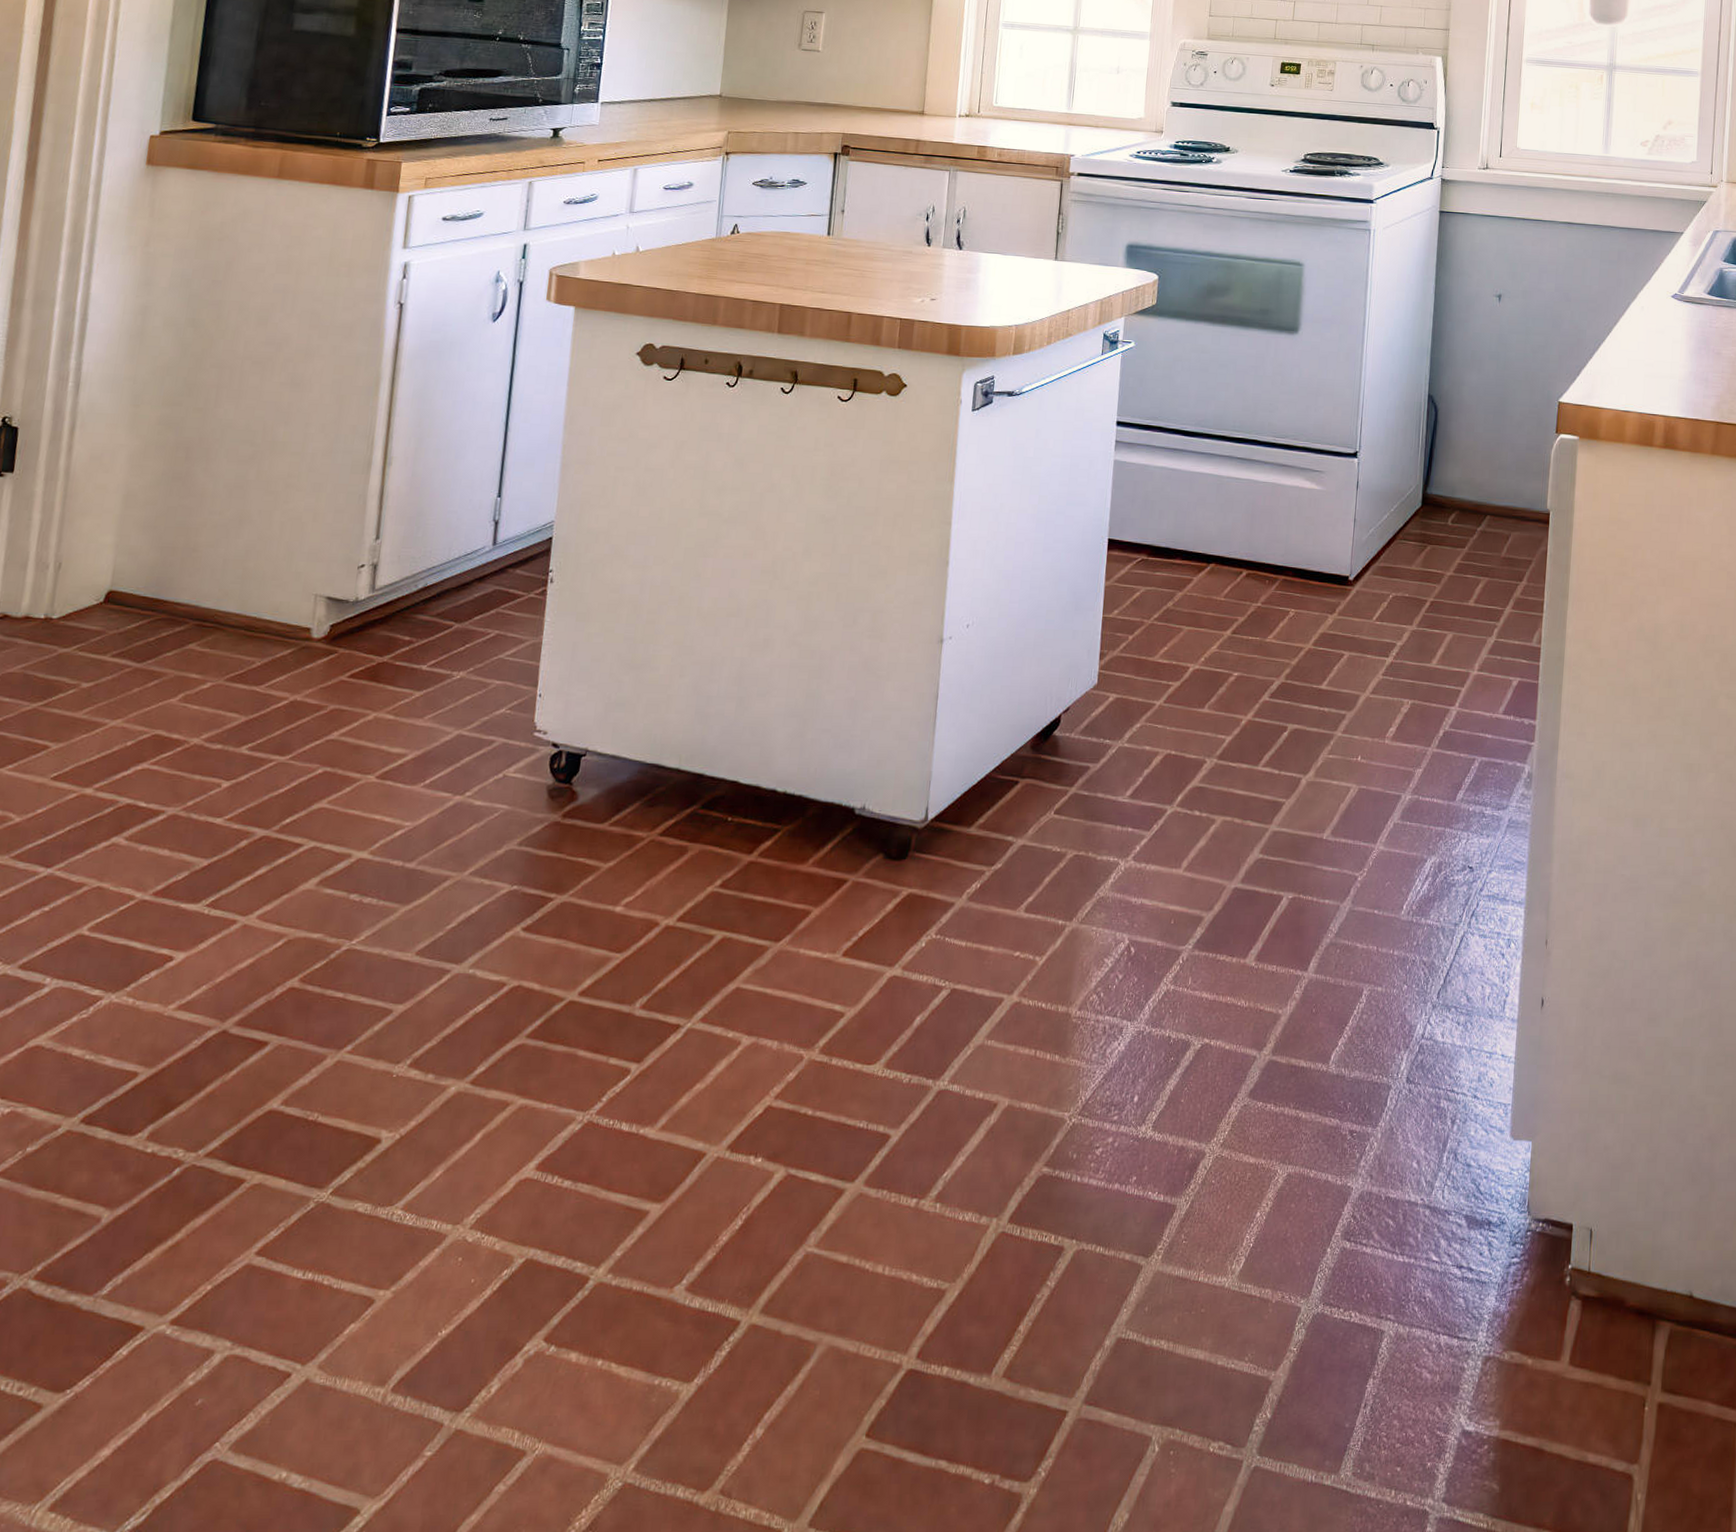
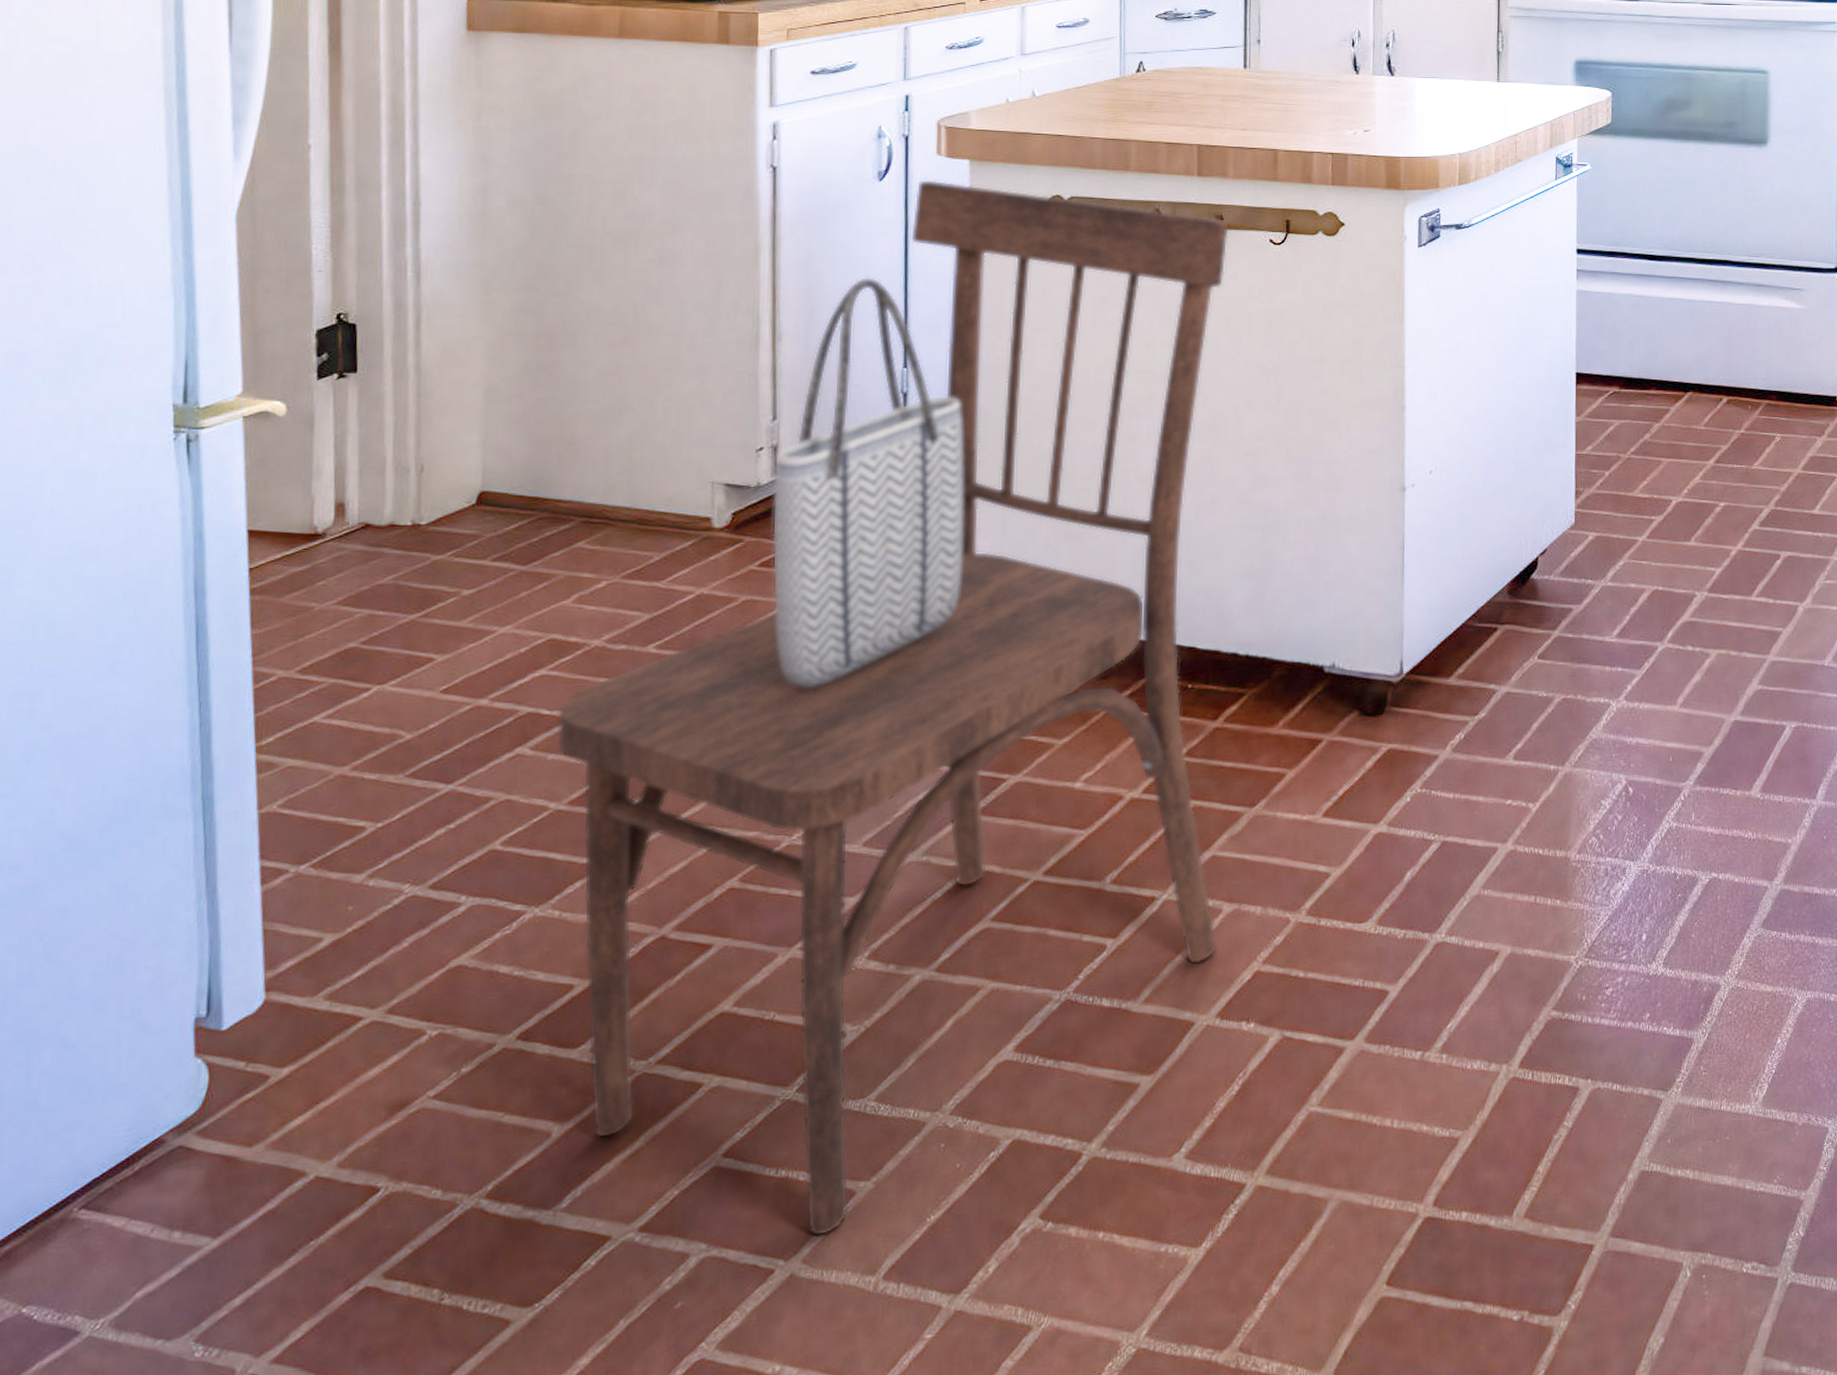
dining chair: none [140,322,803,1343] -> present [556,179,1230,1237]
tote bag: none [357,410,546,797] -> present [772,276,964,688]

